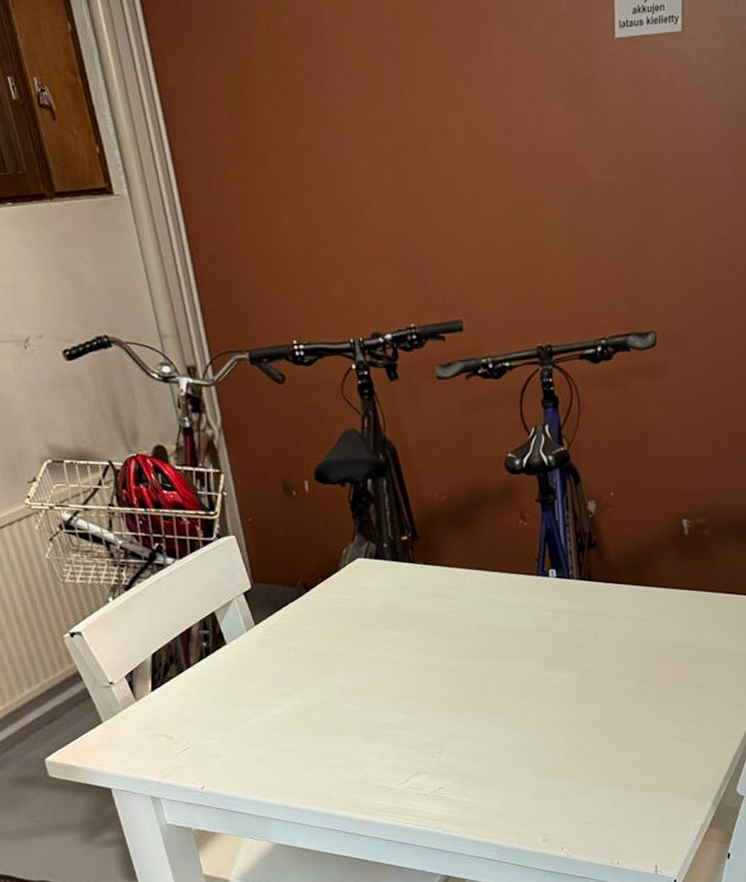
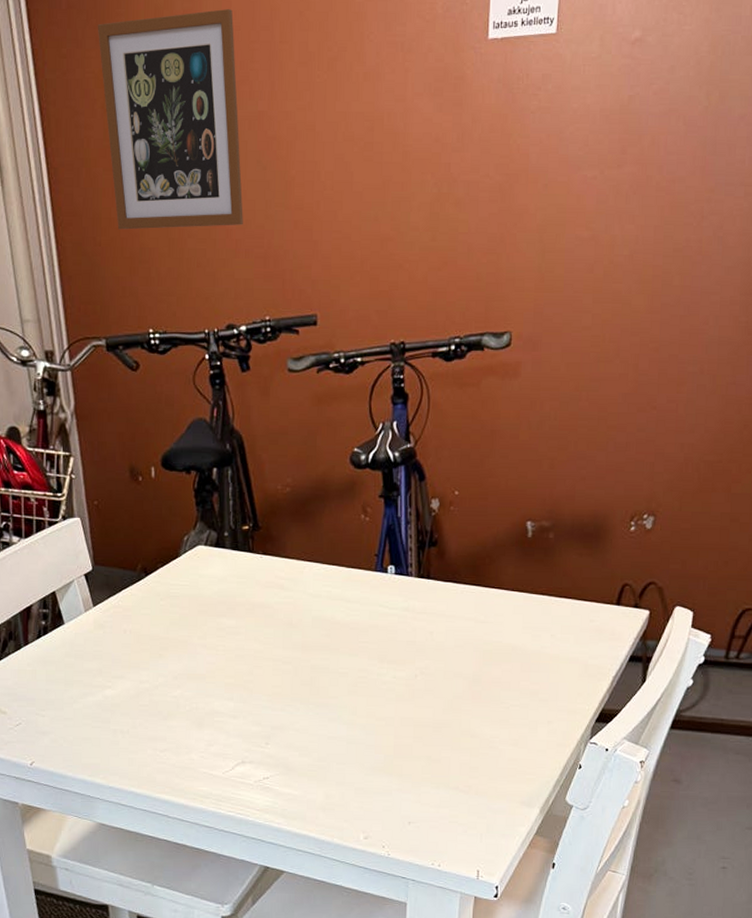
wall art: none [217,11,382,240] -> present [97,9,243,230]

